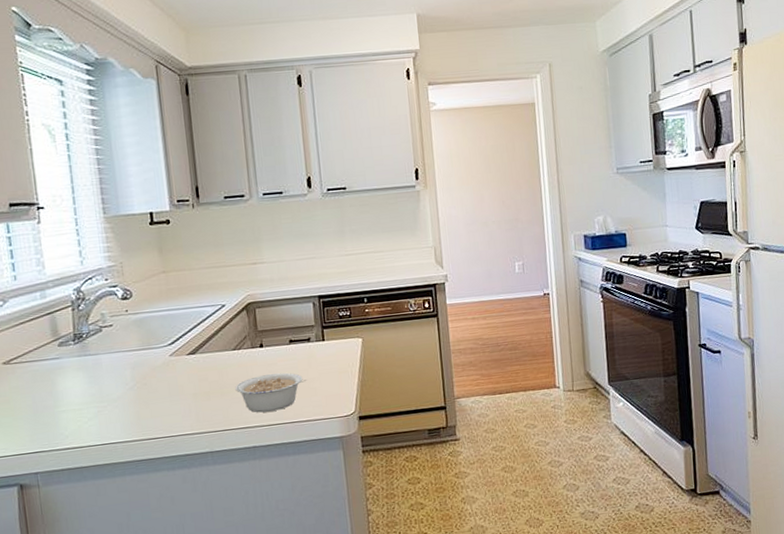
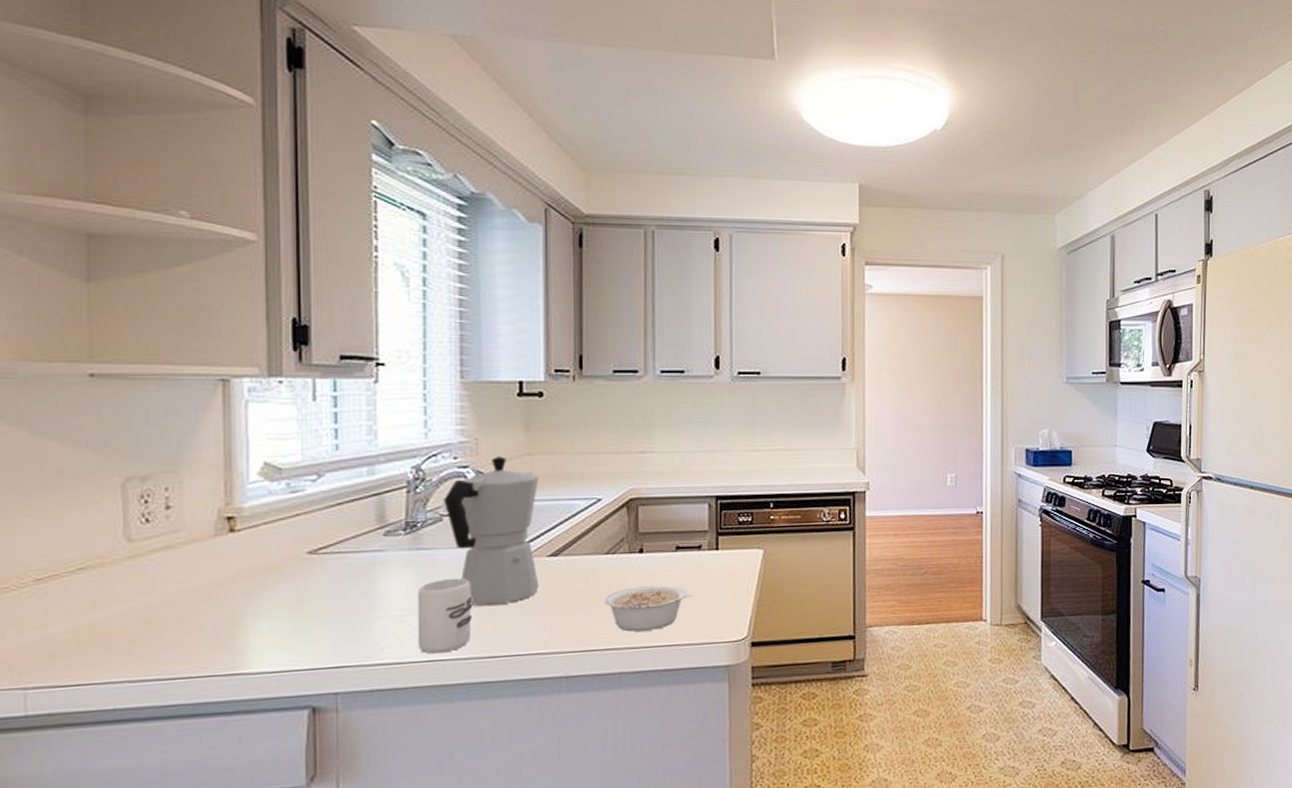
cup: none [89,376,134,439] -> present [417,578,472,654]
moka pot: none [101,275,183,399] -> present [443,456,539,607]

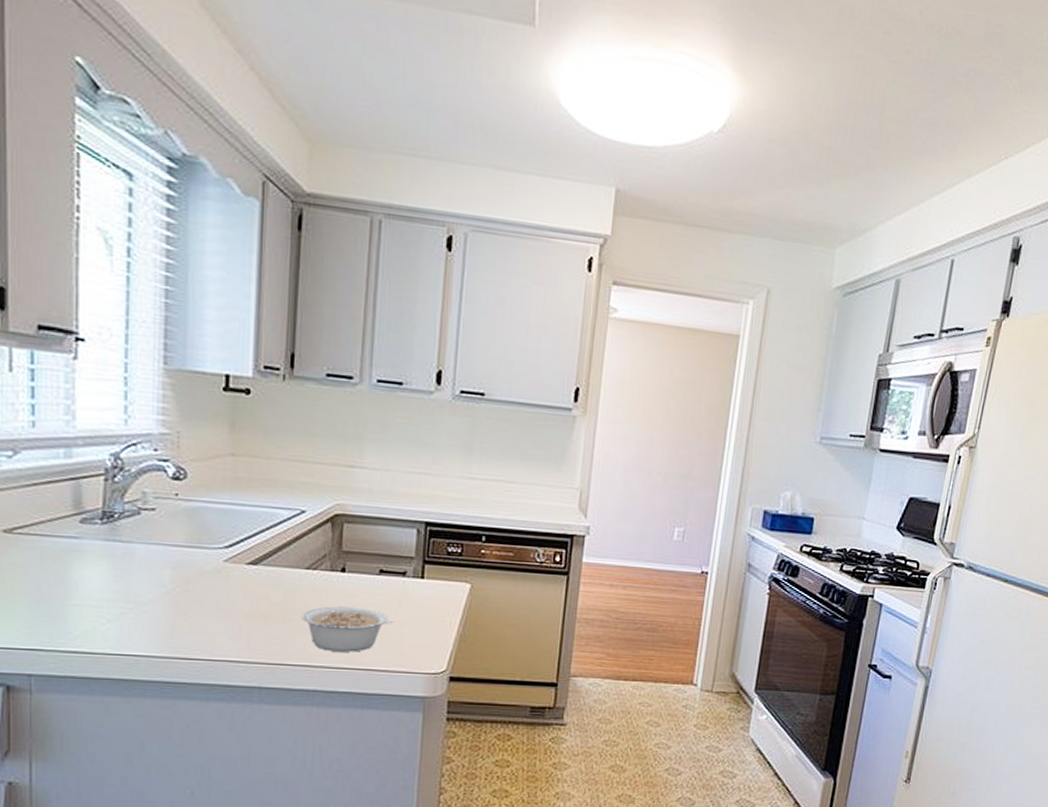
cup: present [417,578,472,654] -> none [111,574,167,649]
moka pot: present [443,456,539,607] -> none [141,453,242,608]

